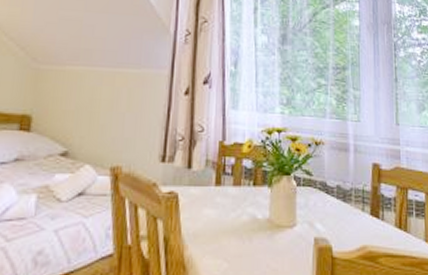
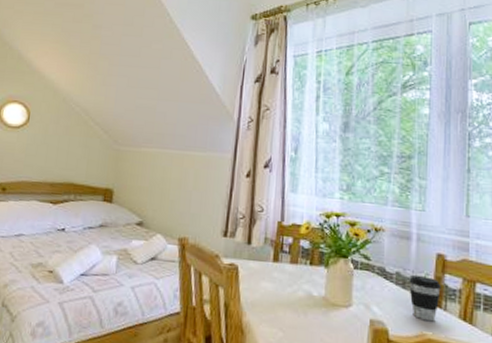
coffee cup: none [349,188,378,233] -> present [409,276,441,322]

